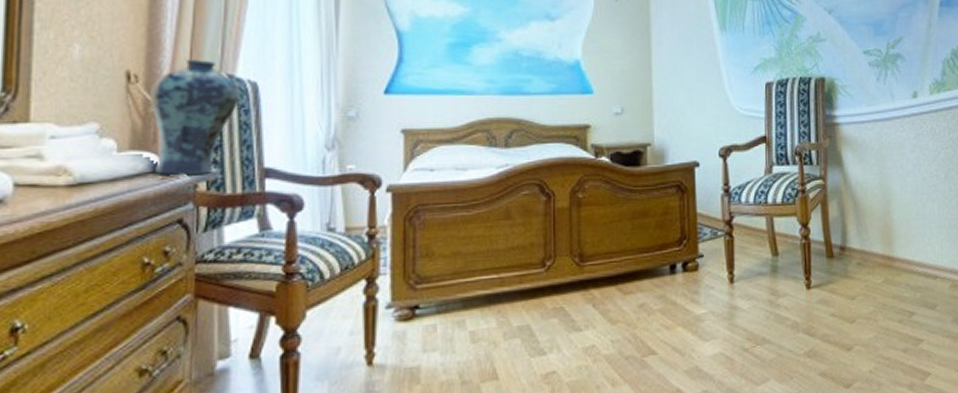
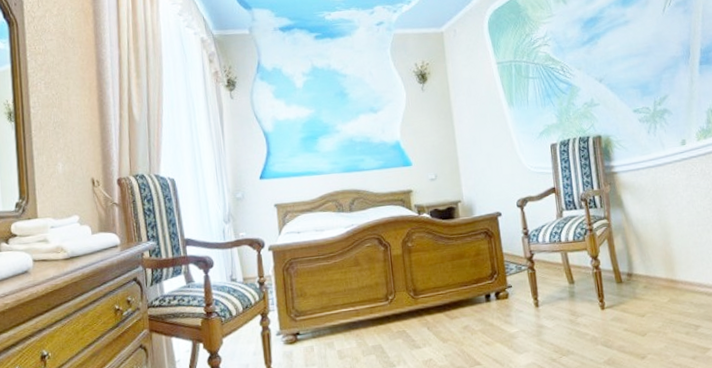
vase: present [150,58,239,176] -> none [107,166,164,248]

